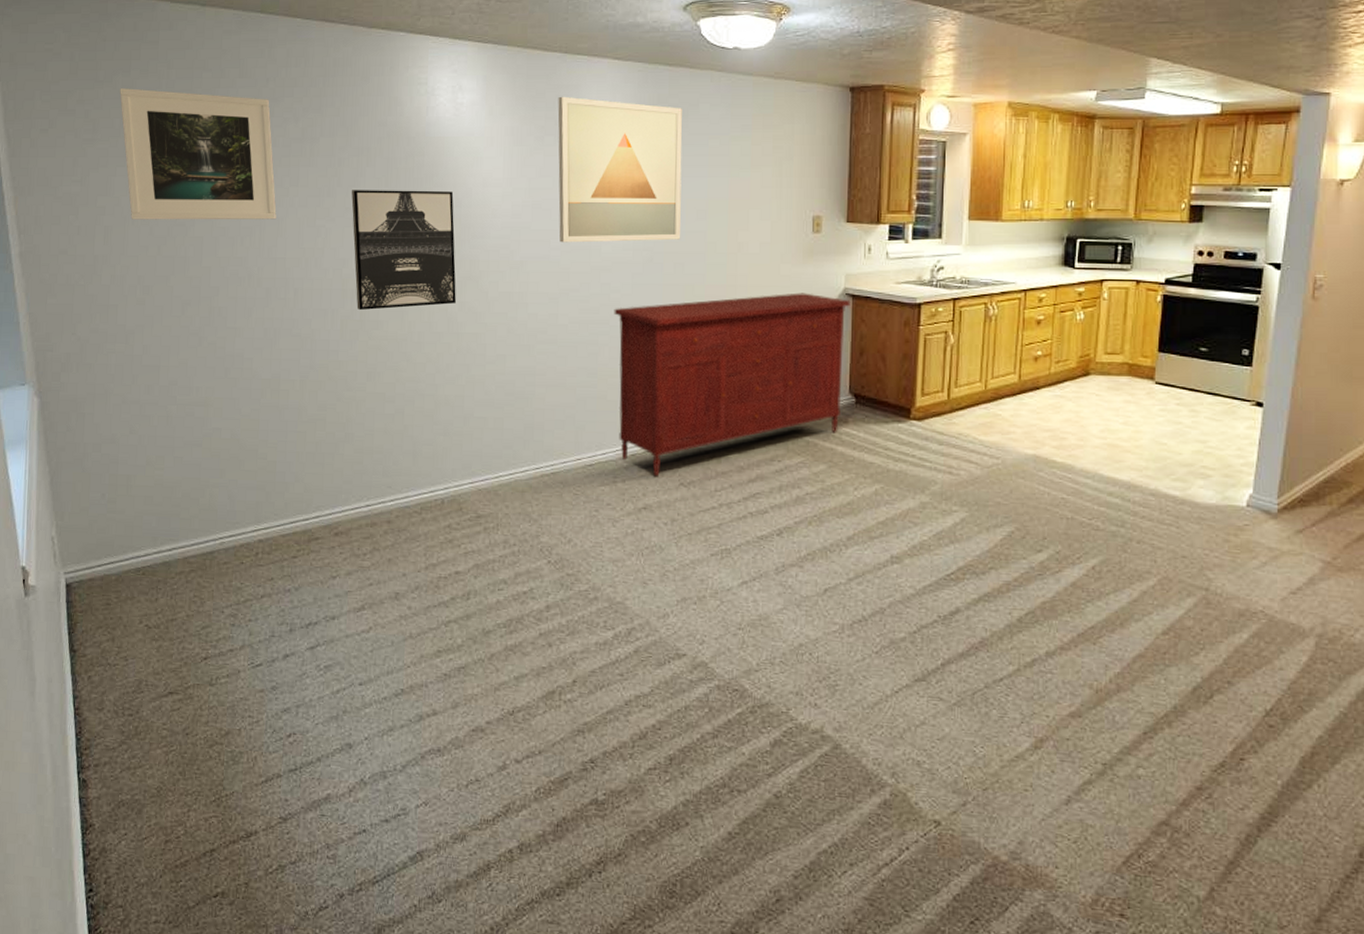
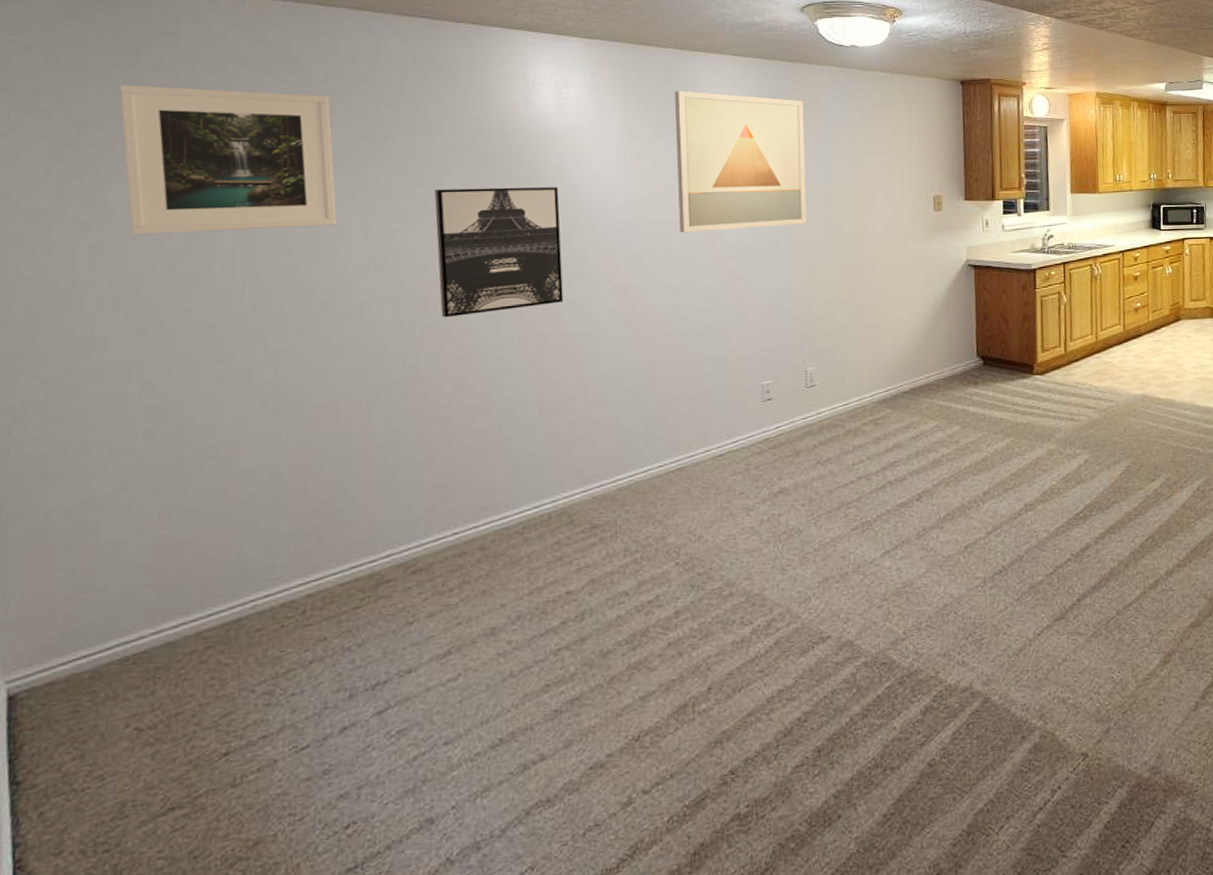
sideboard: present [614,293,851,477] -> none [740,266,973,459]

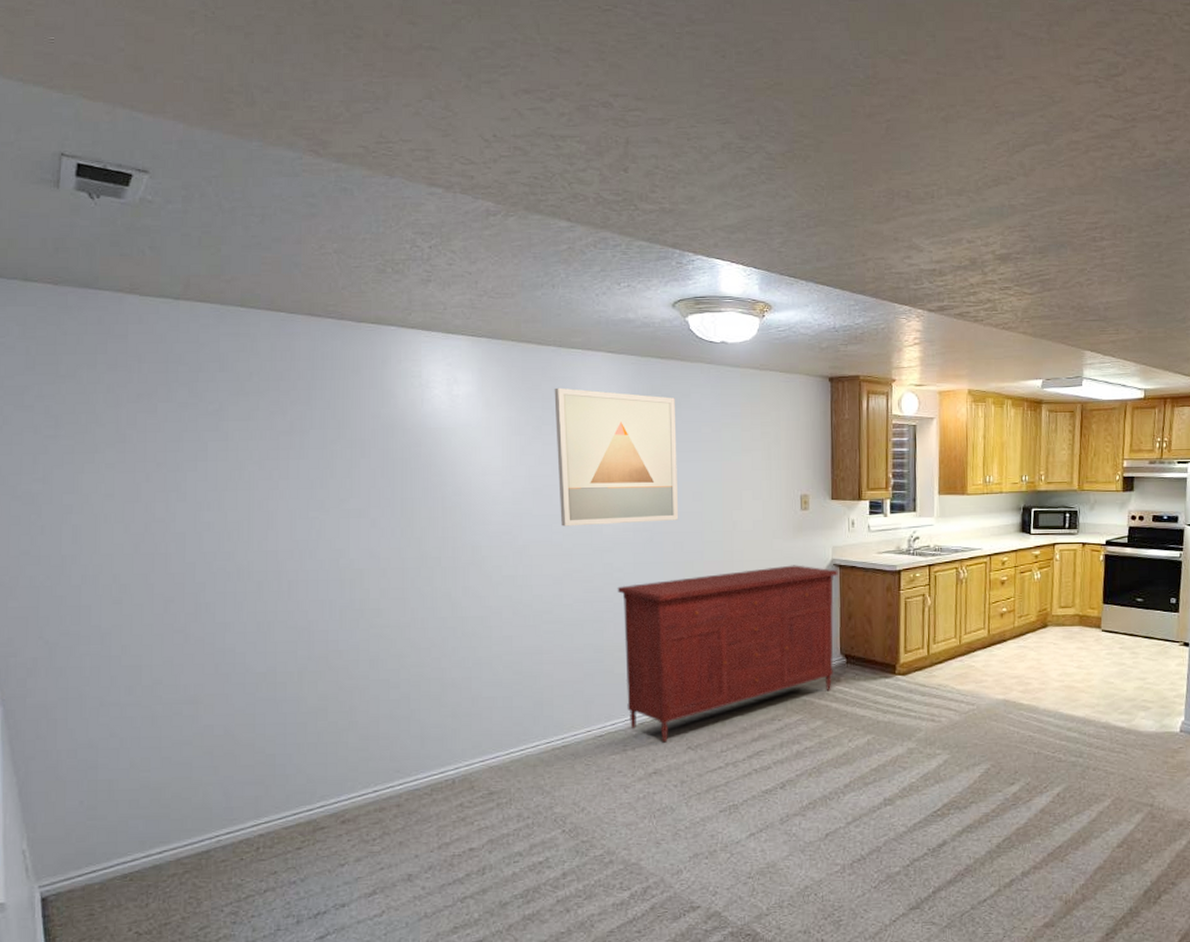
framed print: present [119,85,337,235] -> none [85,383,266,517]
wall art: present [434,187,563,318] -> none [346,480,459,600]
sideboard: none [740,266,973,459] -> present [617,565,838,743]

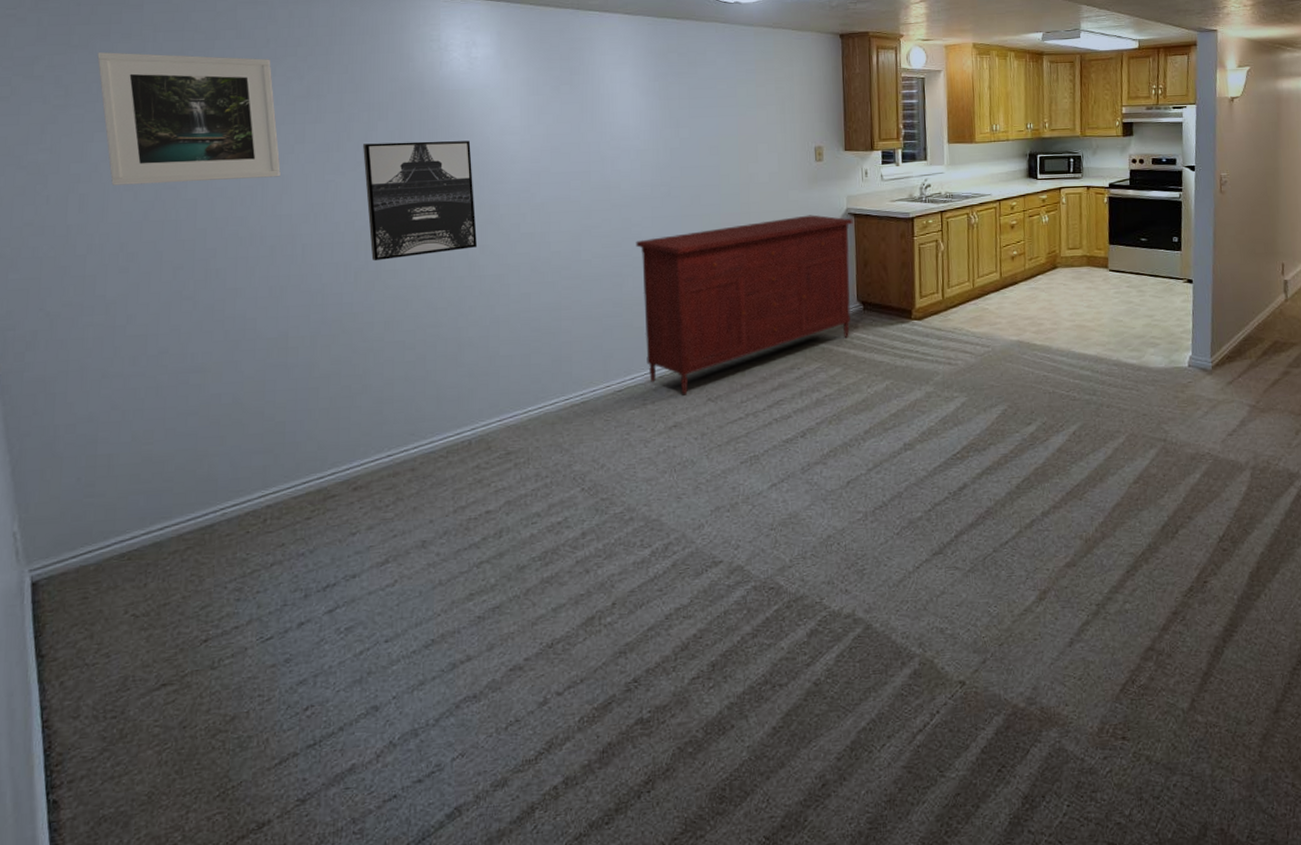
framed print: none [85,383,266,517] -> present [97,52,281,186]
wall art: none [346,480,459,600] -> present [363,141,477,261]
wall art: present [554,387,679,527] -> none [572,48,696,183]

